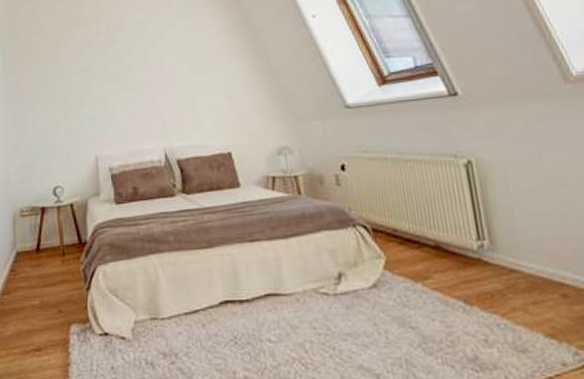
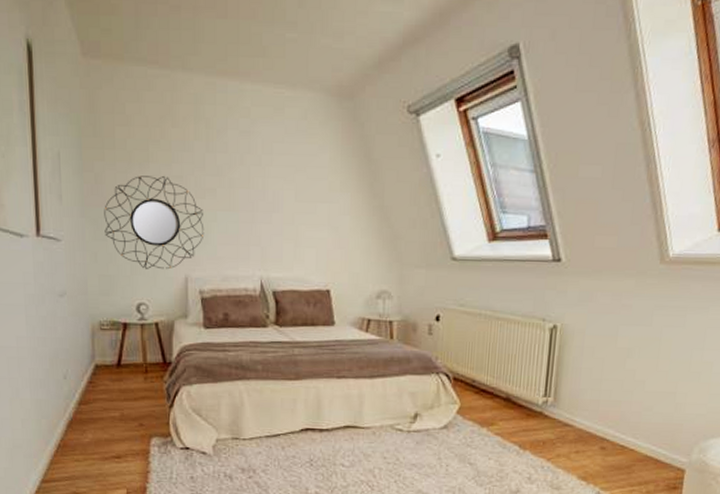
home mirror: none [23,70,111,154] -> present [104,176,205,270]

